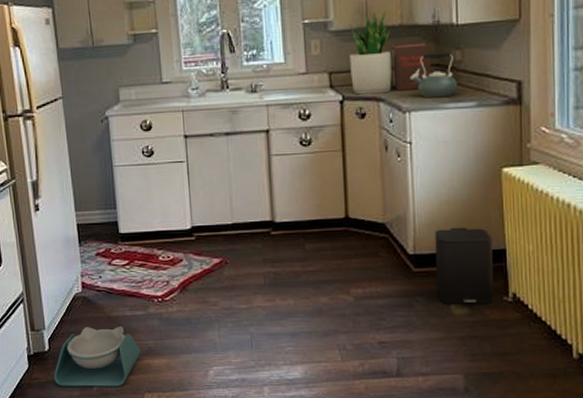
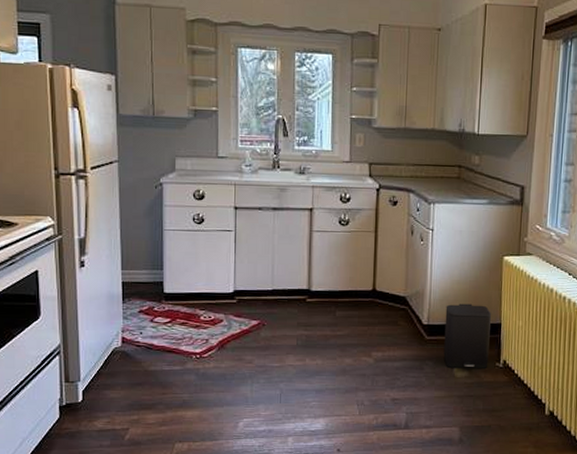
pet bowl: present [54,325,141,387] -> none [85,379,175,437]
planter: present [350,11,392,95] -> none [387,115,425,186]
books: present [390,41,432,91] -> none [421,144,456,185]
kettle: present [410,52,459,98] -> none [437,155,475,194]

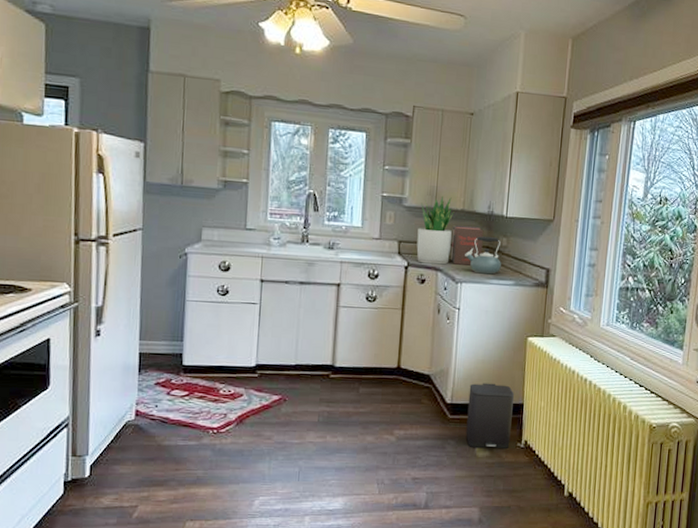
planter: none [387,115,425,186] -> present [416,195,455,265]
books: none [421,144,456,185] -> present [450,225,484,266]
kettle: none [437,155,475,194] -> present [465,236,502,275]

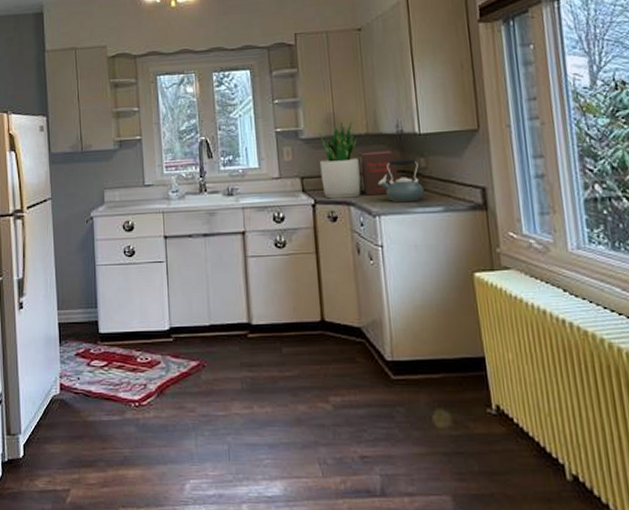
pedal bin: present [465,383,515,448] -> none [411,333,476,416]

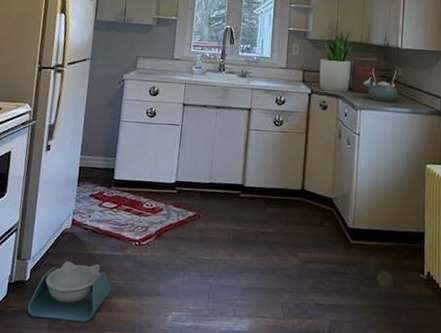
pet bowl: none [27,431,116,500] -> present [27,261,111,323]

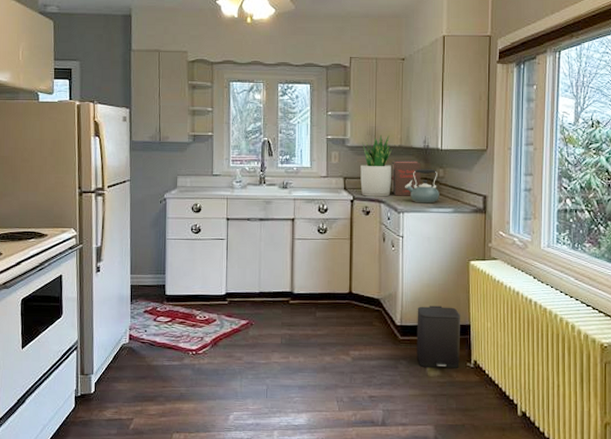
pet bowl: present [27,261,111,323] -> none [96,373,174,427]
pedal bin: none [367,209,416,279] -> present [416,305,461,368]

